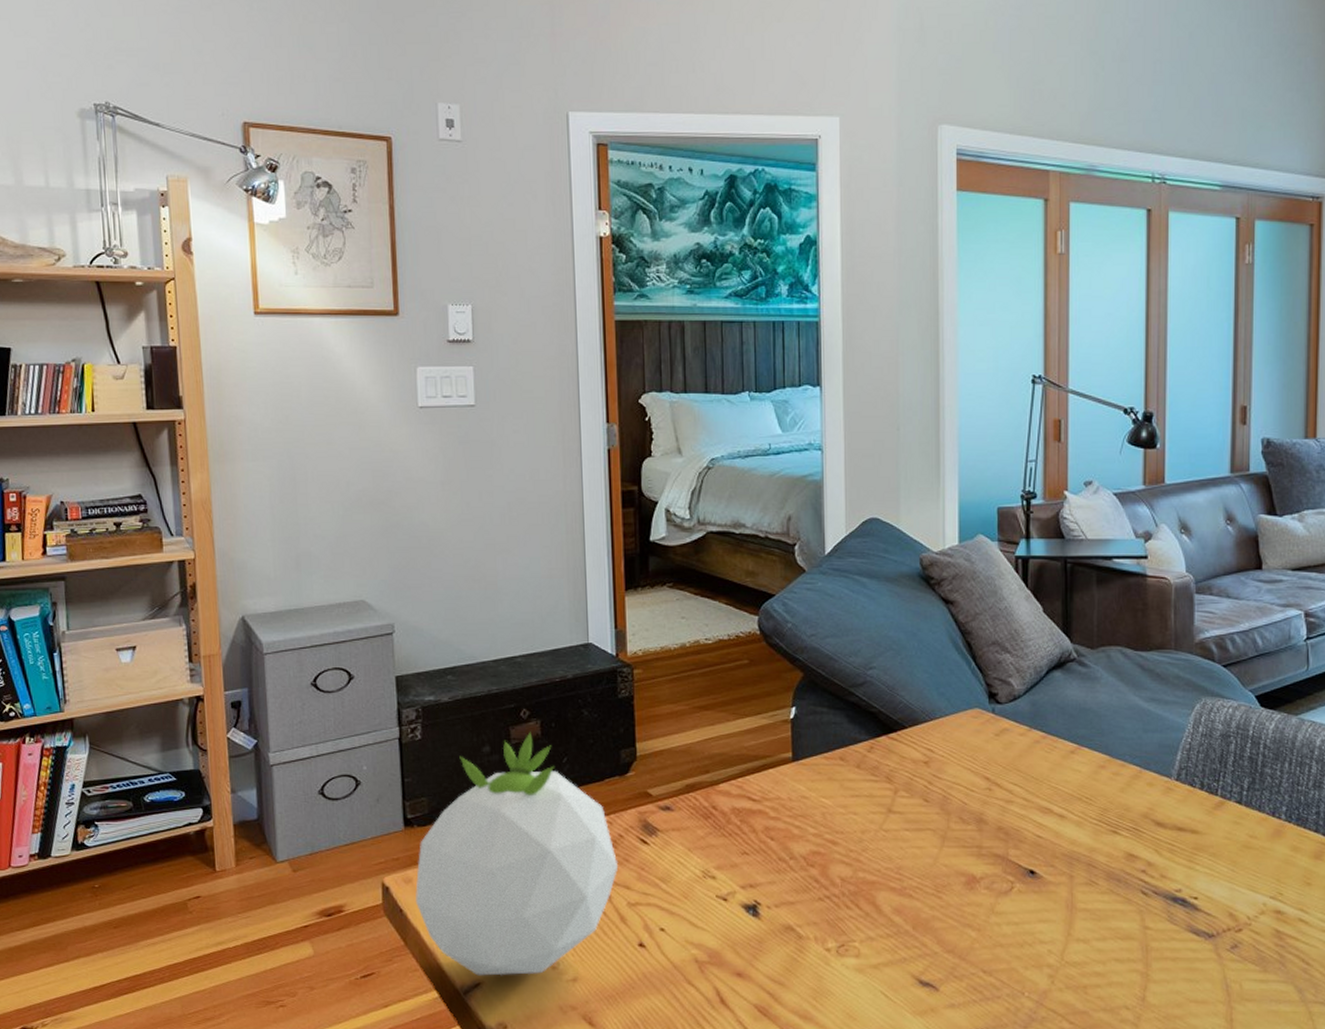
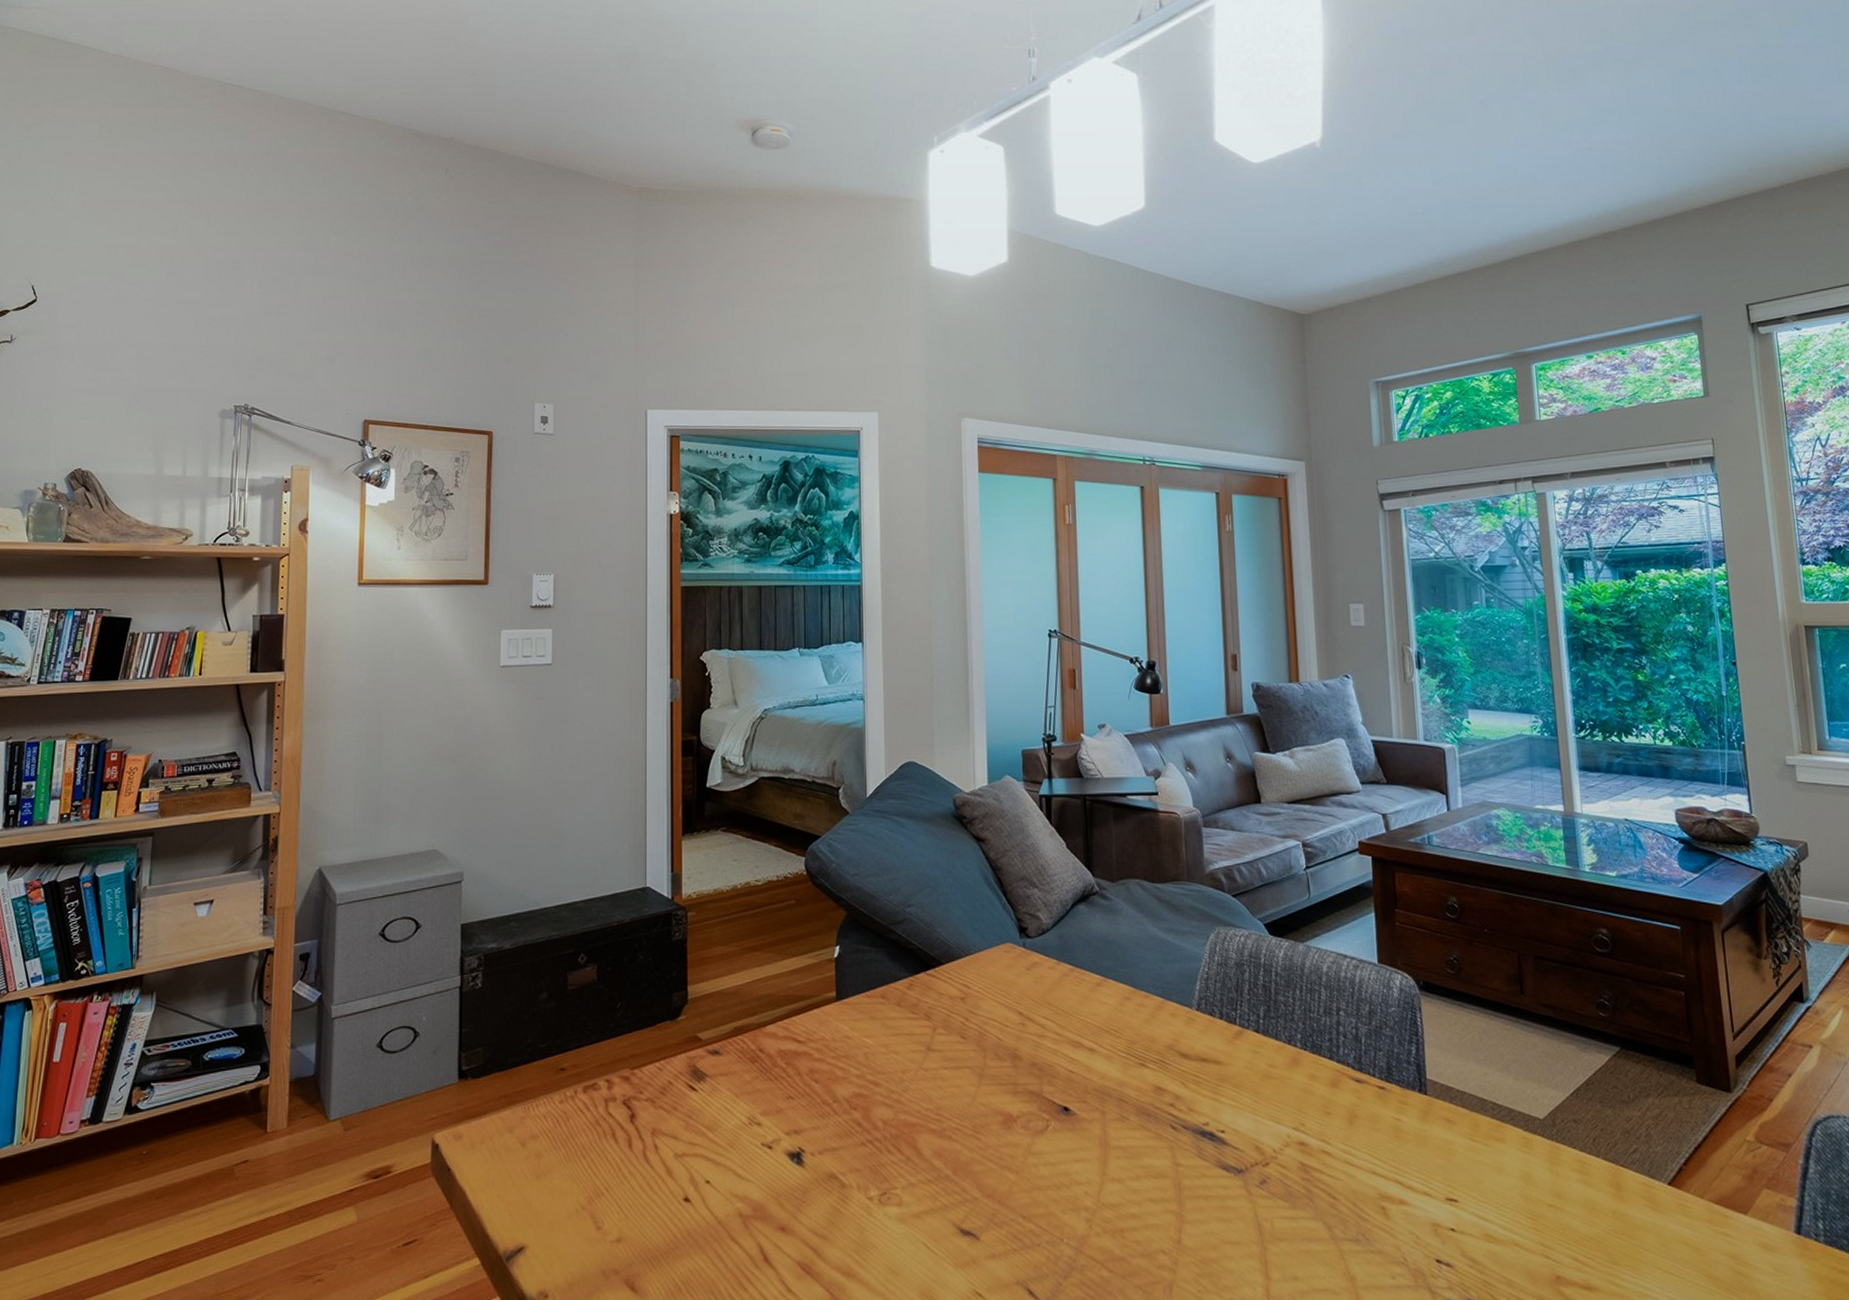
succulent plant: present [415,732,619,976] -> none [465,977,667,1239]

